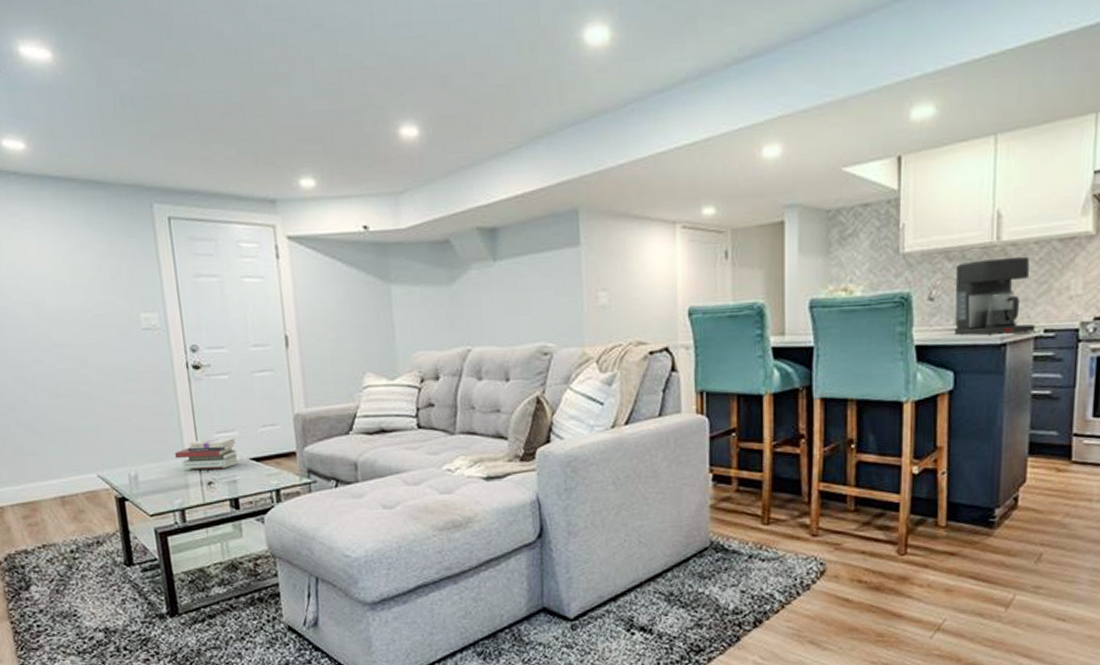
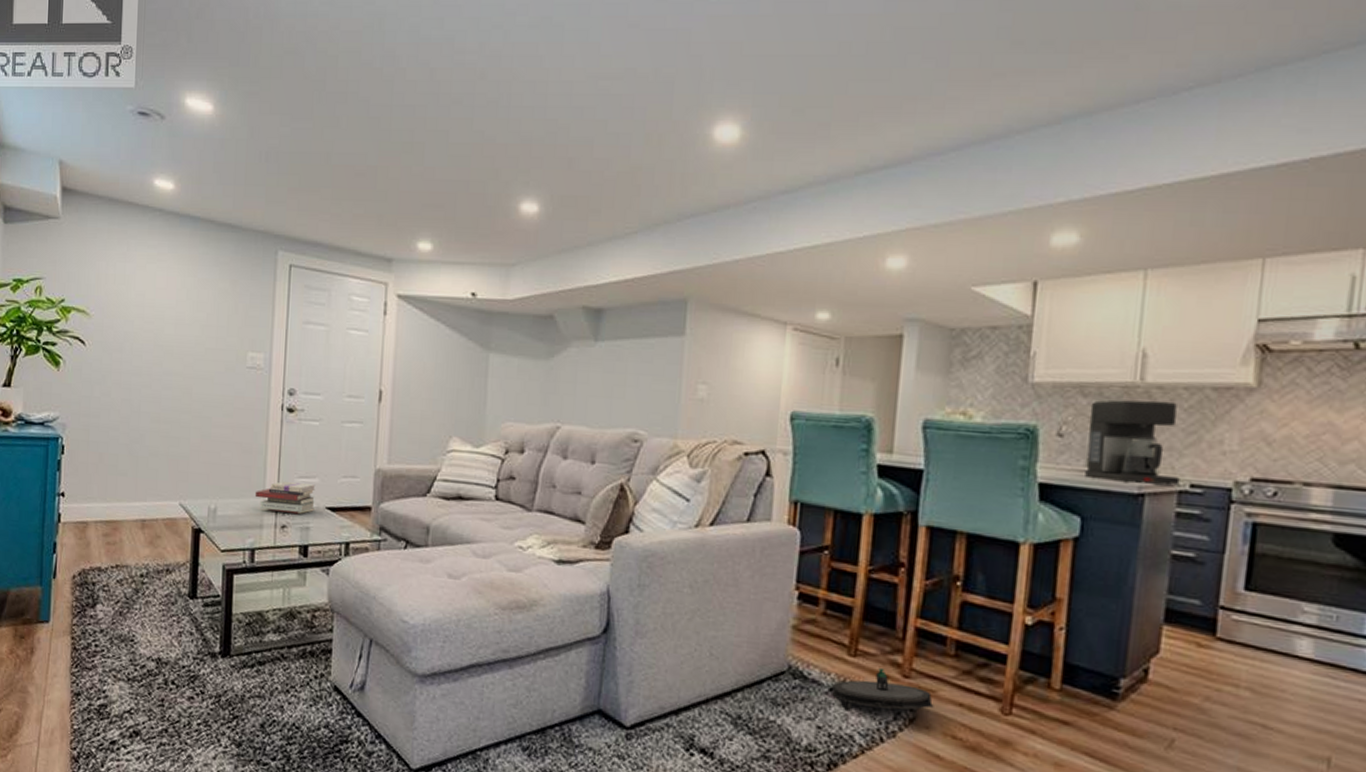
robot vacuum: none [751,530,841,574] -> present [832,667,934,712]

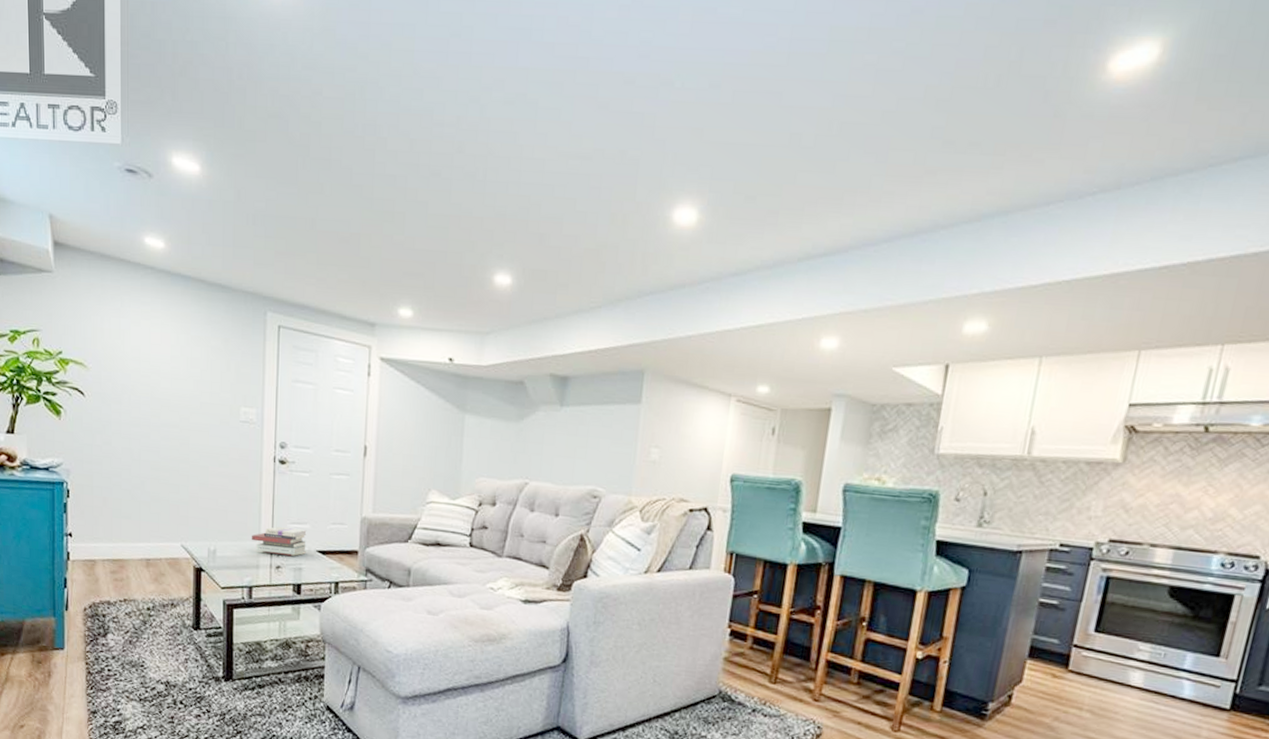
robot vacuum: present [832,667,934,712] -> none [754,692,838,729]
coffee maker: present [1085,399,1180,486] -> none [975,470,1056,545]

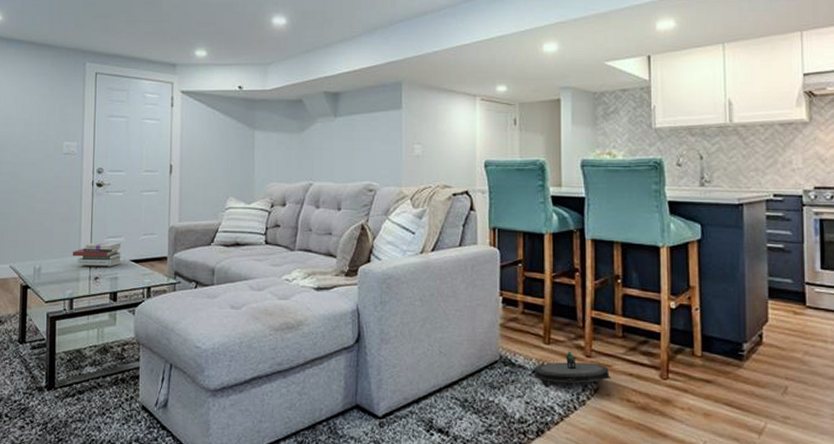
robot vacuum: none [754,692,838,729] -> present [534,351,611,388]

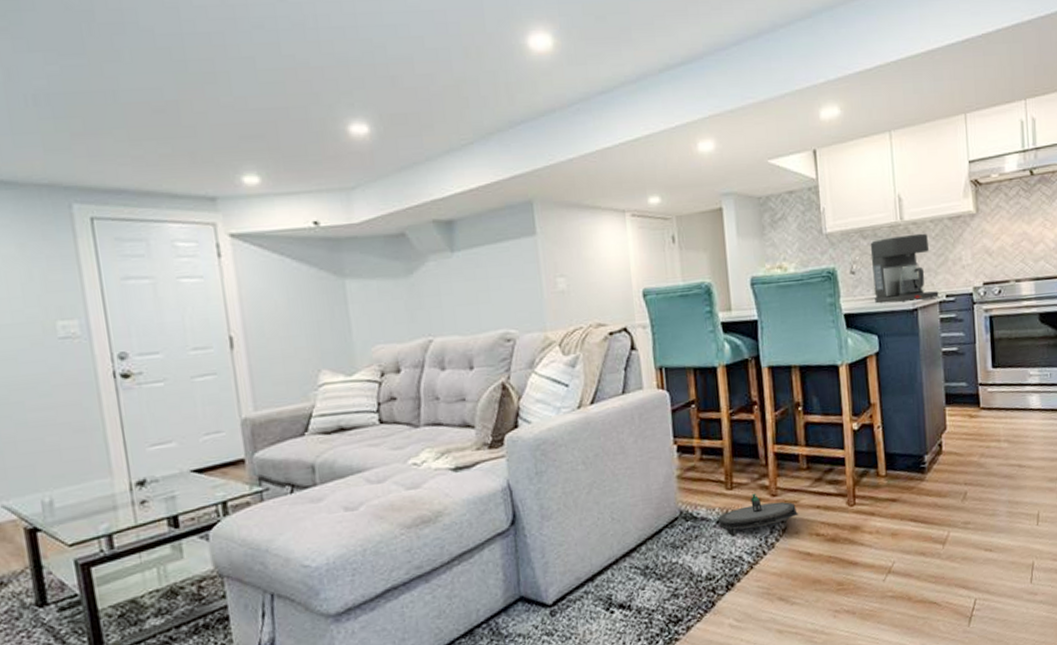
books: present [72,242,122,268] -> none [99,449,178,489]
coffee maker: none [697,135,766,197] -> present [870,233,939,304]

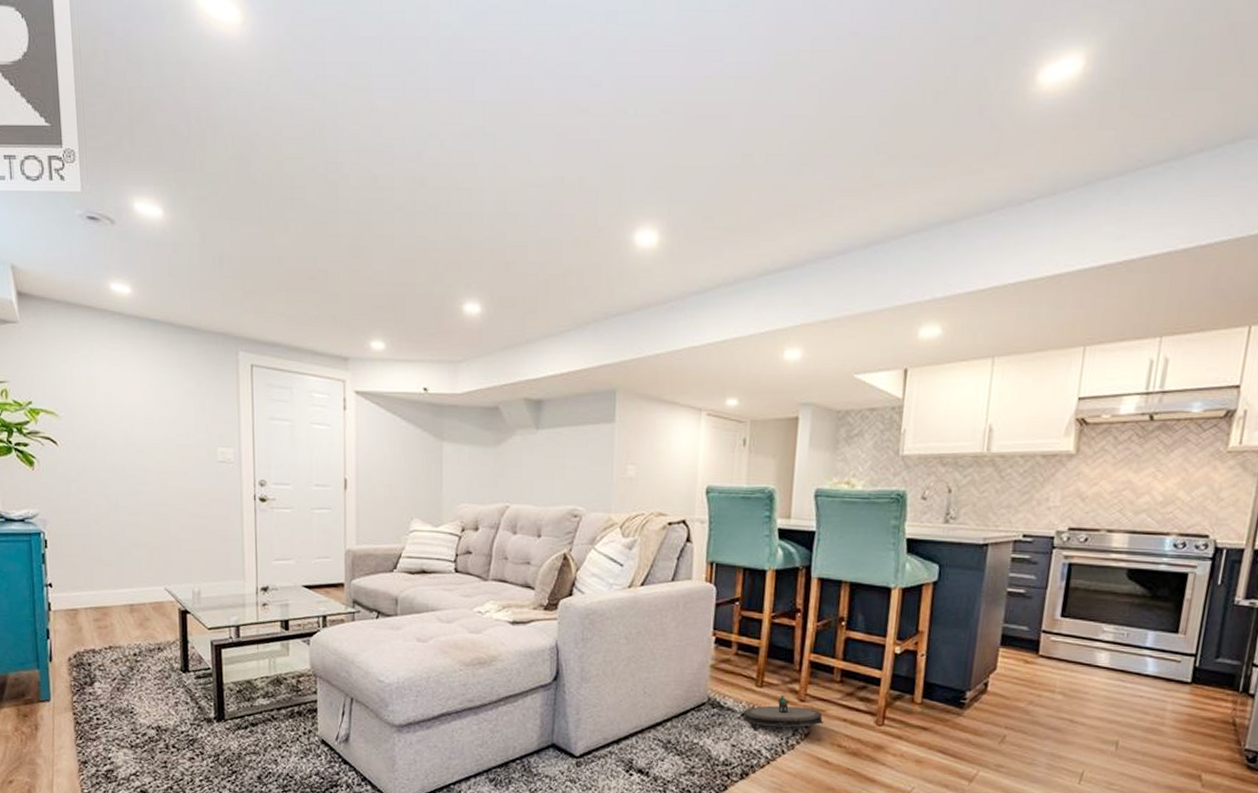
coffee maker: present [870,233,939,304] -> none [943,467,1016,536]

